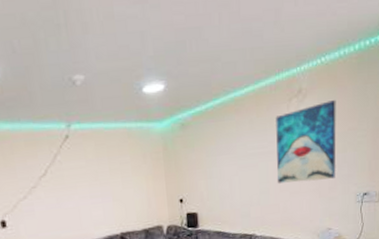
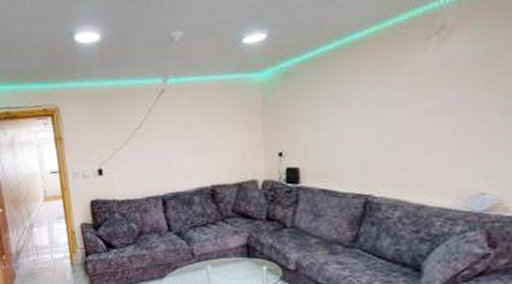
wall art: present [276,100,336,184] -> none [405,34,499,137]

